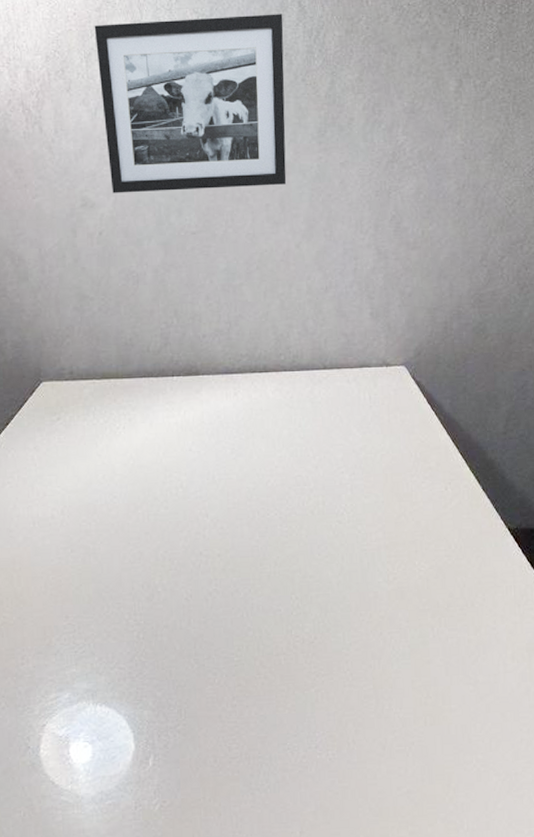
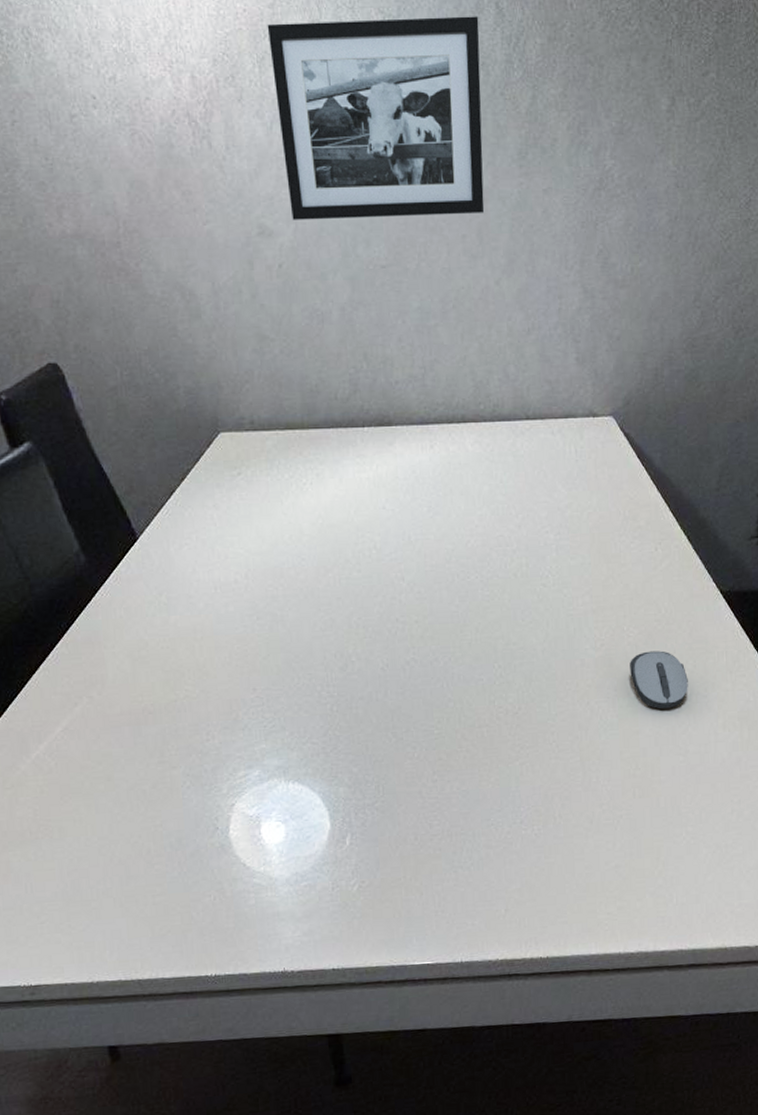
computer mouse: none [421,584,478,640] -> present [630,650,688,709]

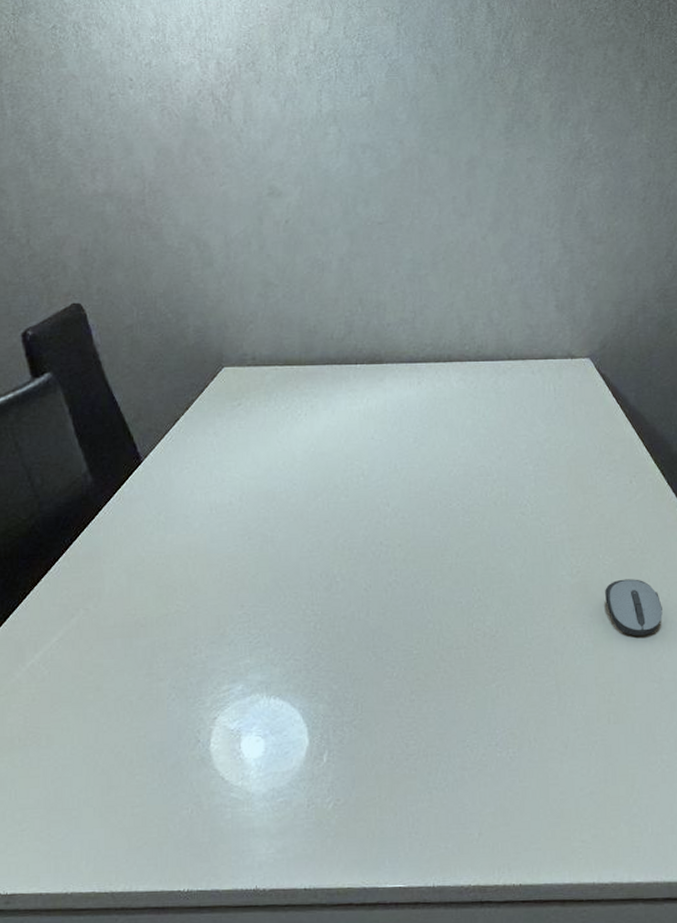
picture frame: present [267,16,485,220] -> none [285,14,474,183]

